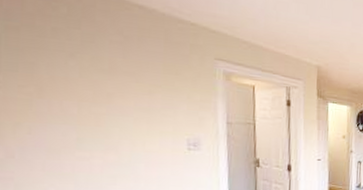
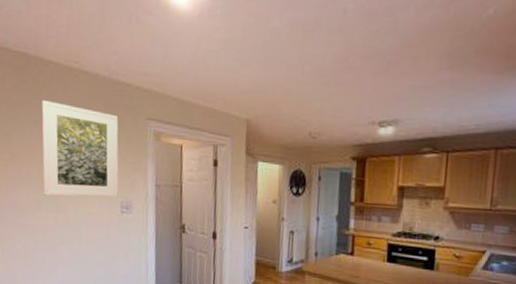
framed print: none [80,30,184,135] -> present [41,100,119,197]

